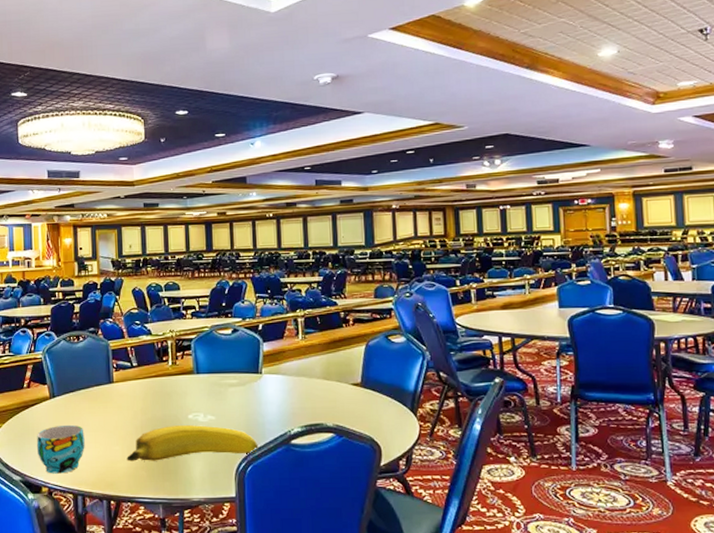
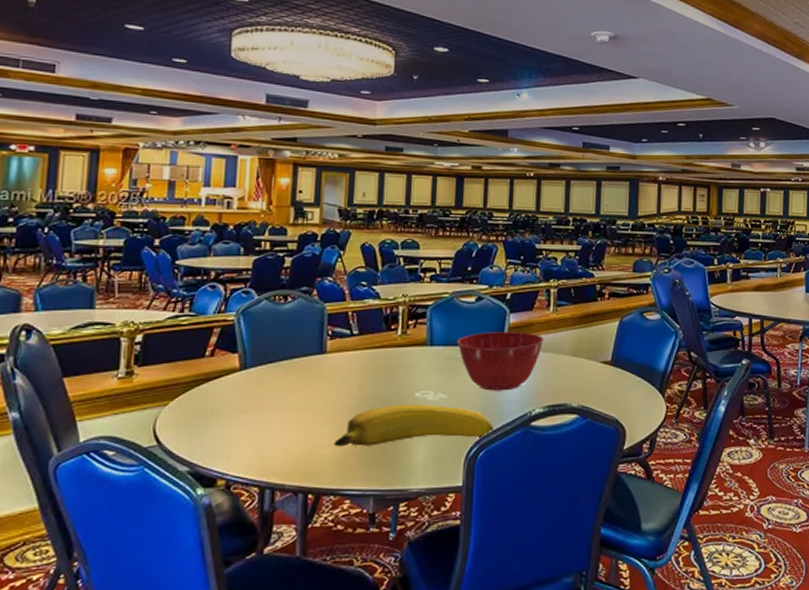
cup: present [36,424,85,474] -> none [215,402,282,463]
mixing bowl: none [219,359,296,413] -> present [456,332,544,391]

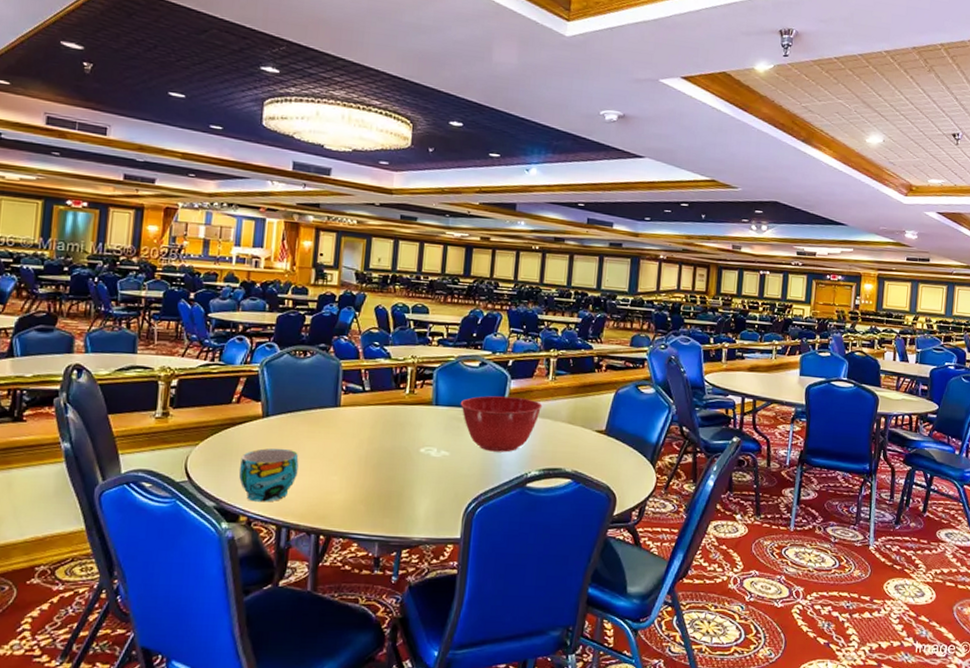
cup: none [215,402,282,463] -> present [239,448,299,502]
fruit: present [334,404,494,447] -> none [344,458,492,495]

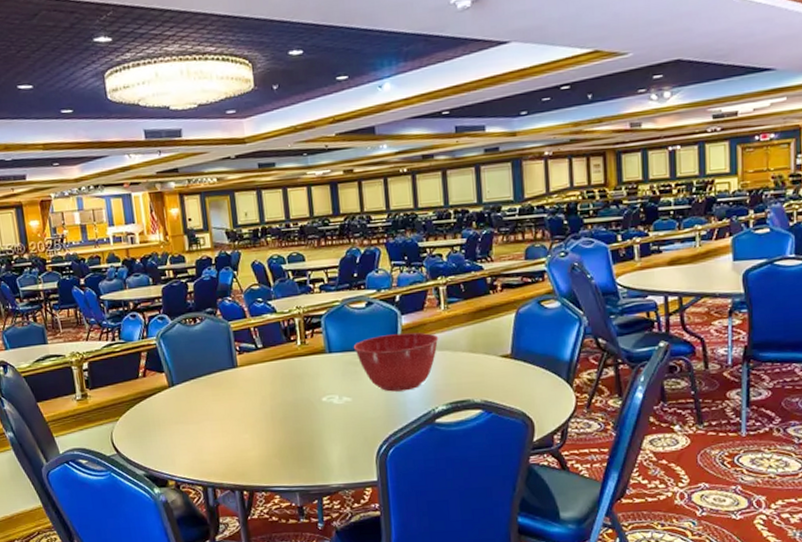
cup: present [239,448,299,502] -> none [158,414,212,467]

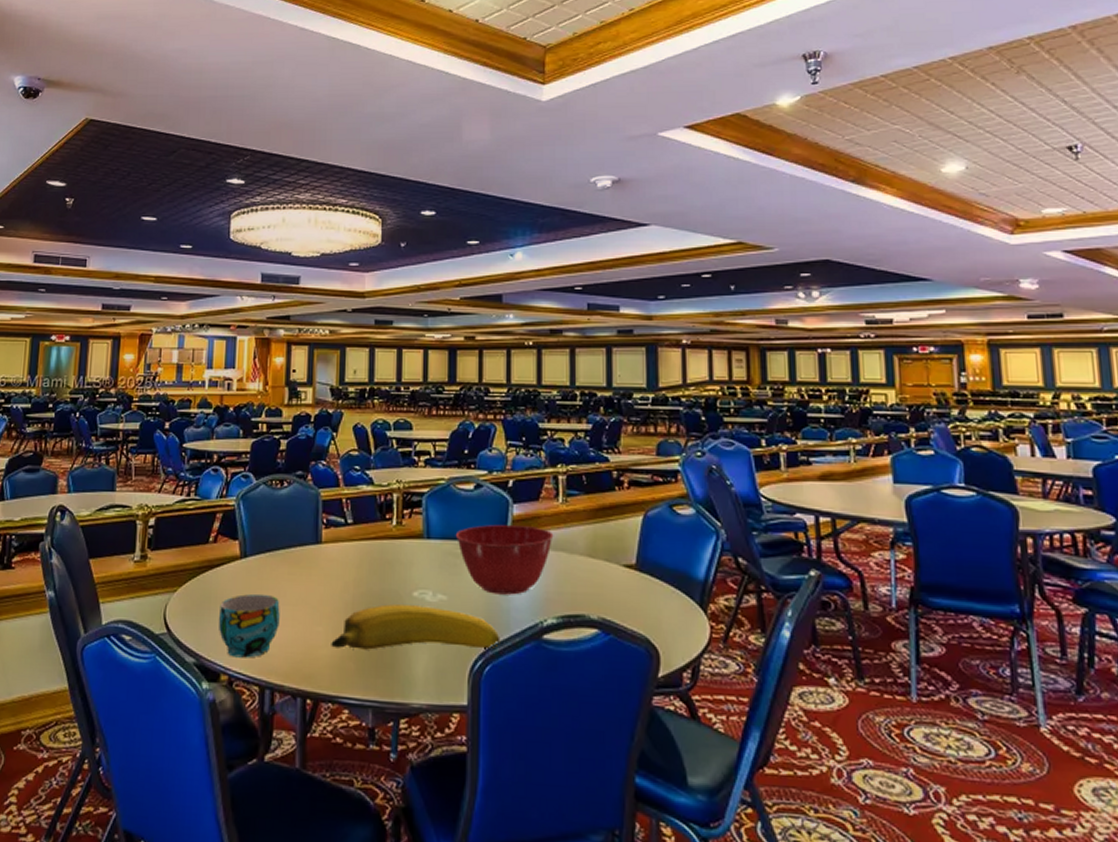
cup: none [158,414,212,467] -> present [218,593,280,658]
fruit: none [257,408,400,450] -> present [331,604,501,650]

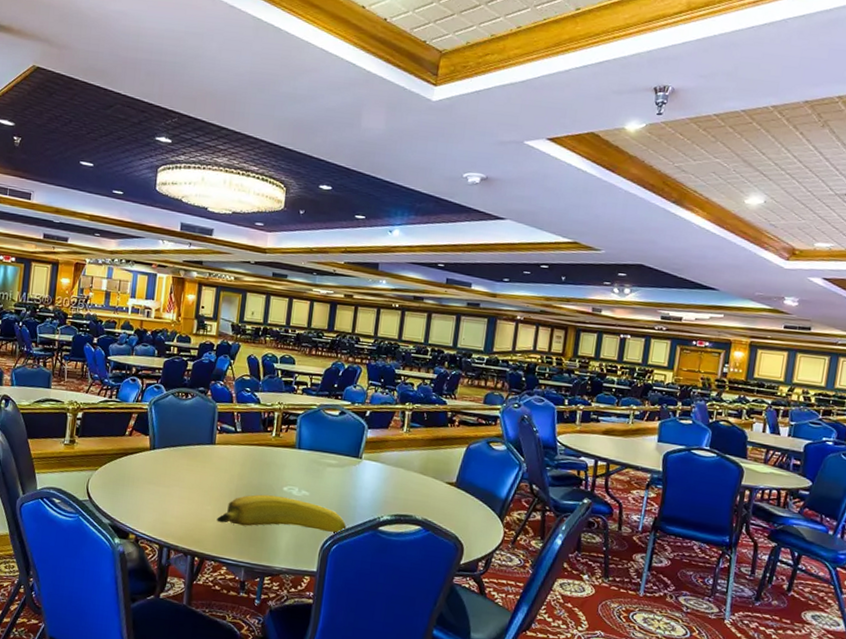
cup: present [218,593,280,658] -> none [129,477,179,524]
mixing bowl: present [455,525,554,595] -> none [320,443,397,497]

